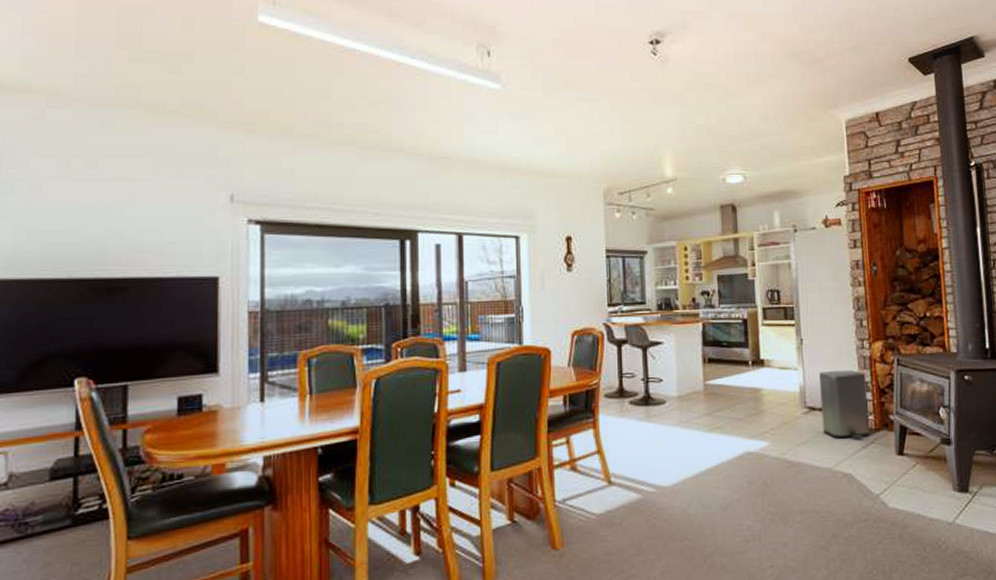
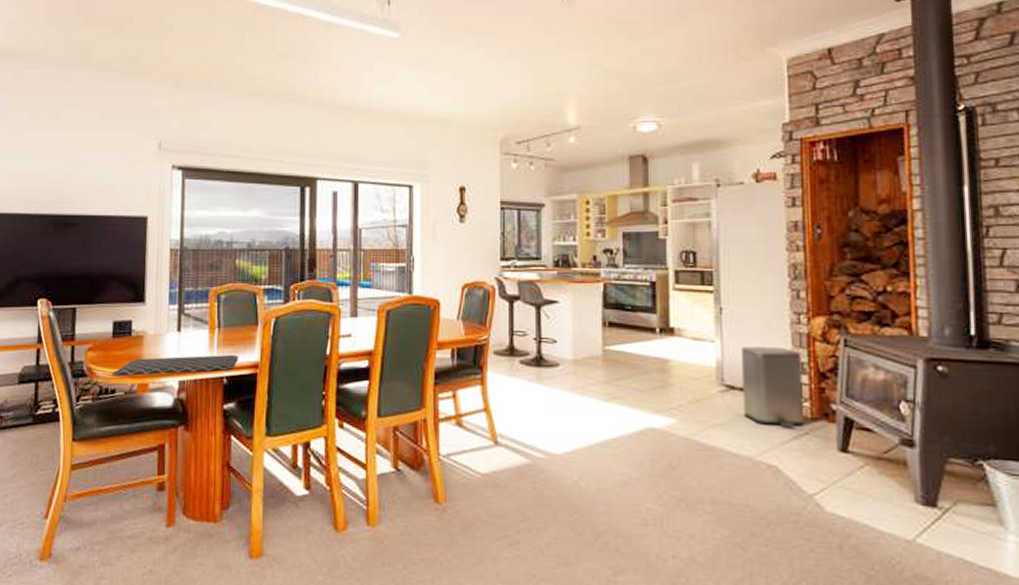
placemat: none [176,421,335,460] -> present [111,354,239,377]

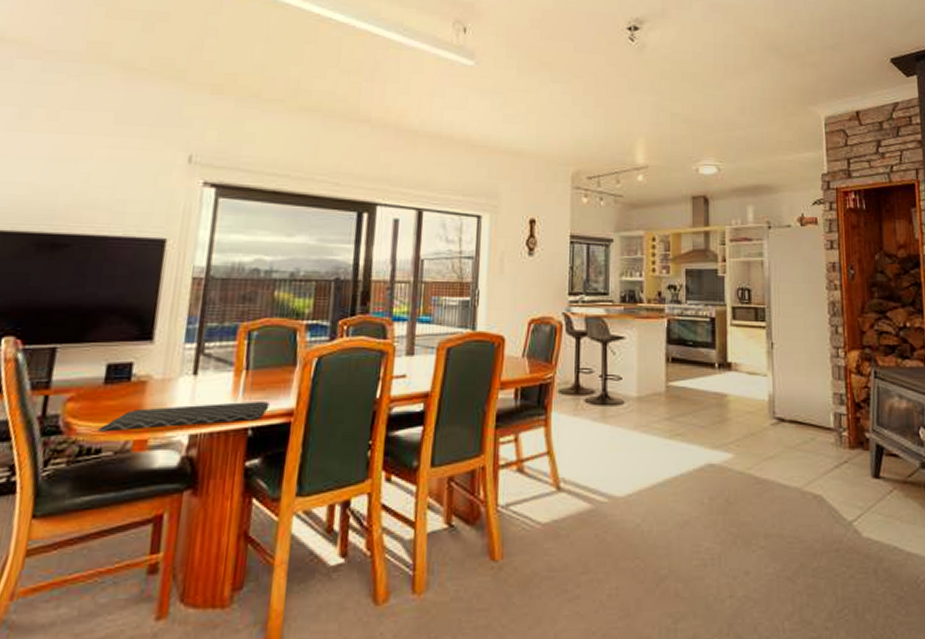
pedal bin: present [742,346,803,426] -> none [790,379,843,455]

